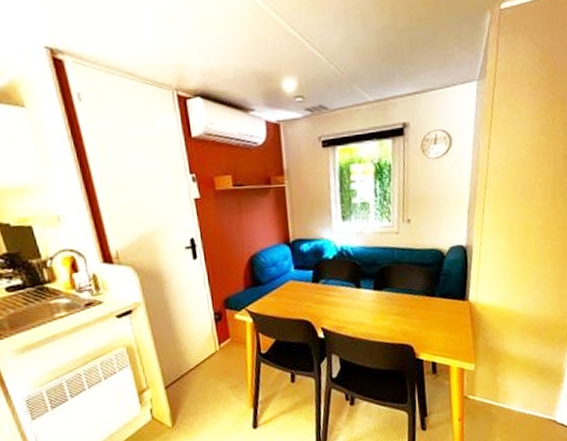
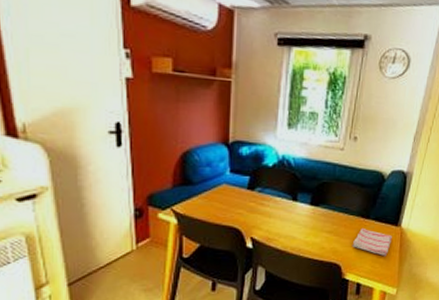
dish towel: none [421,306,461,333] -> present [352,227,392,257]

